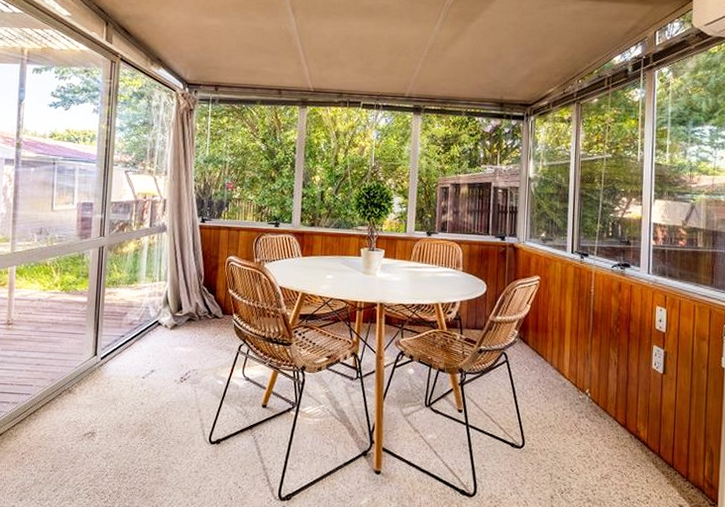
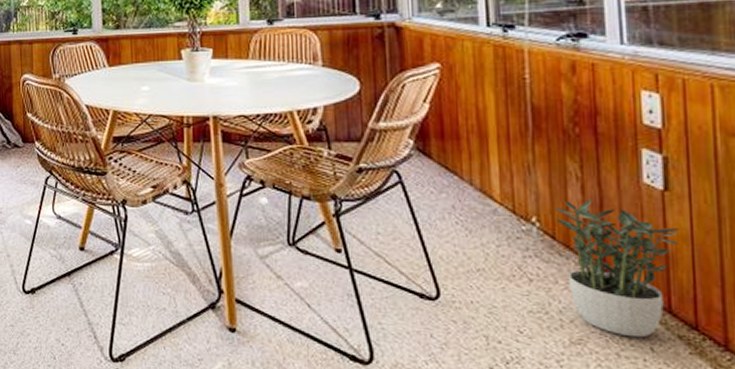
potted plant: none [600,378,670,473] -> present [555,199,680,338]

